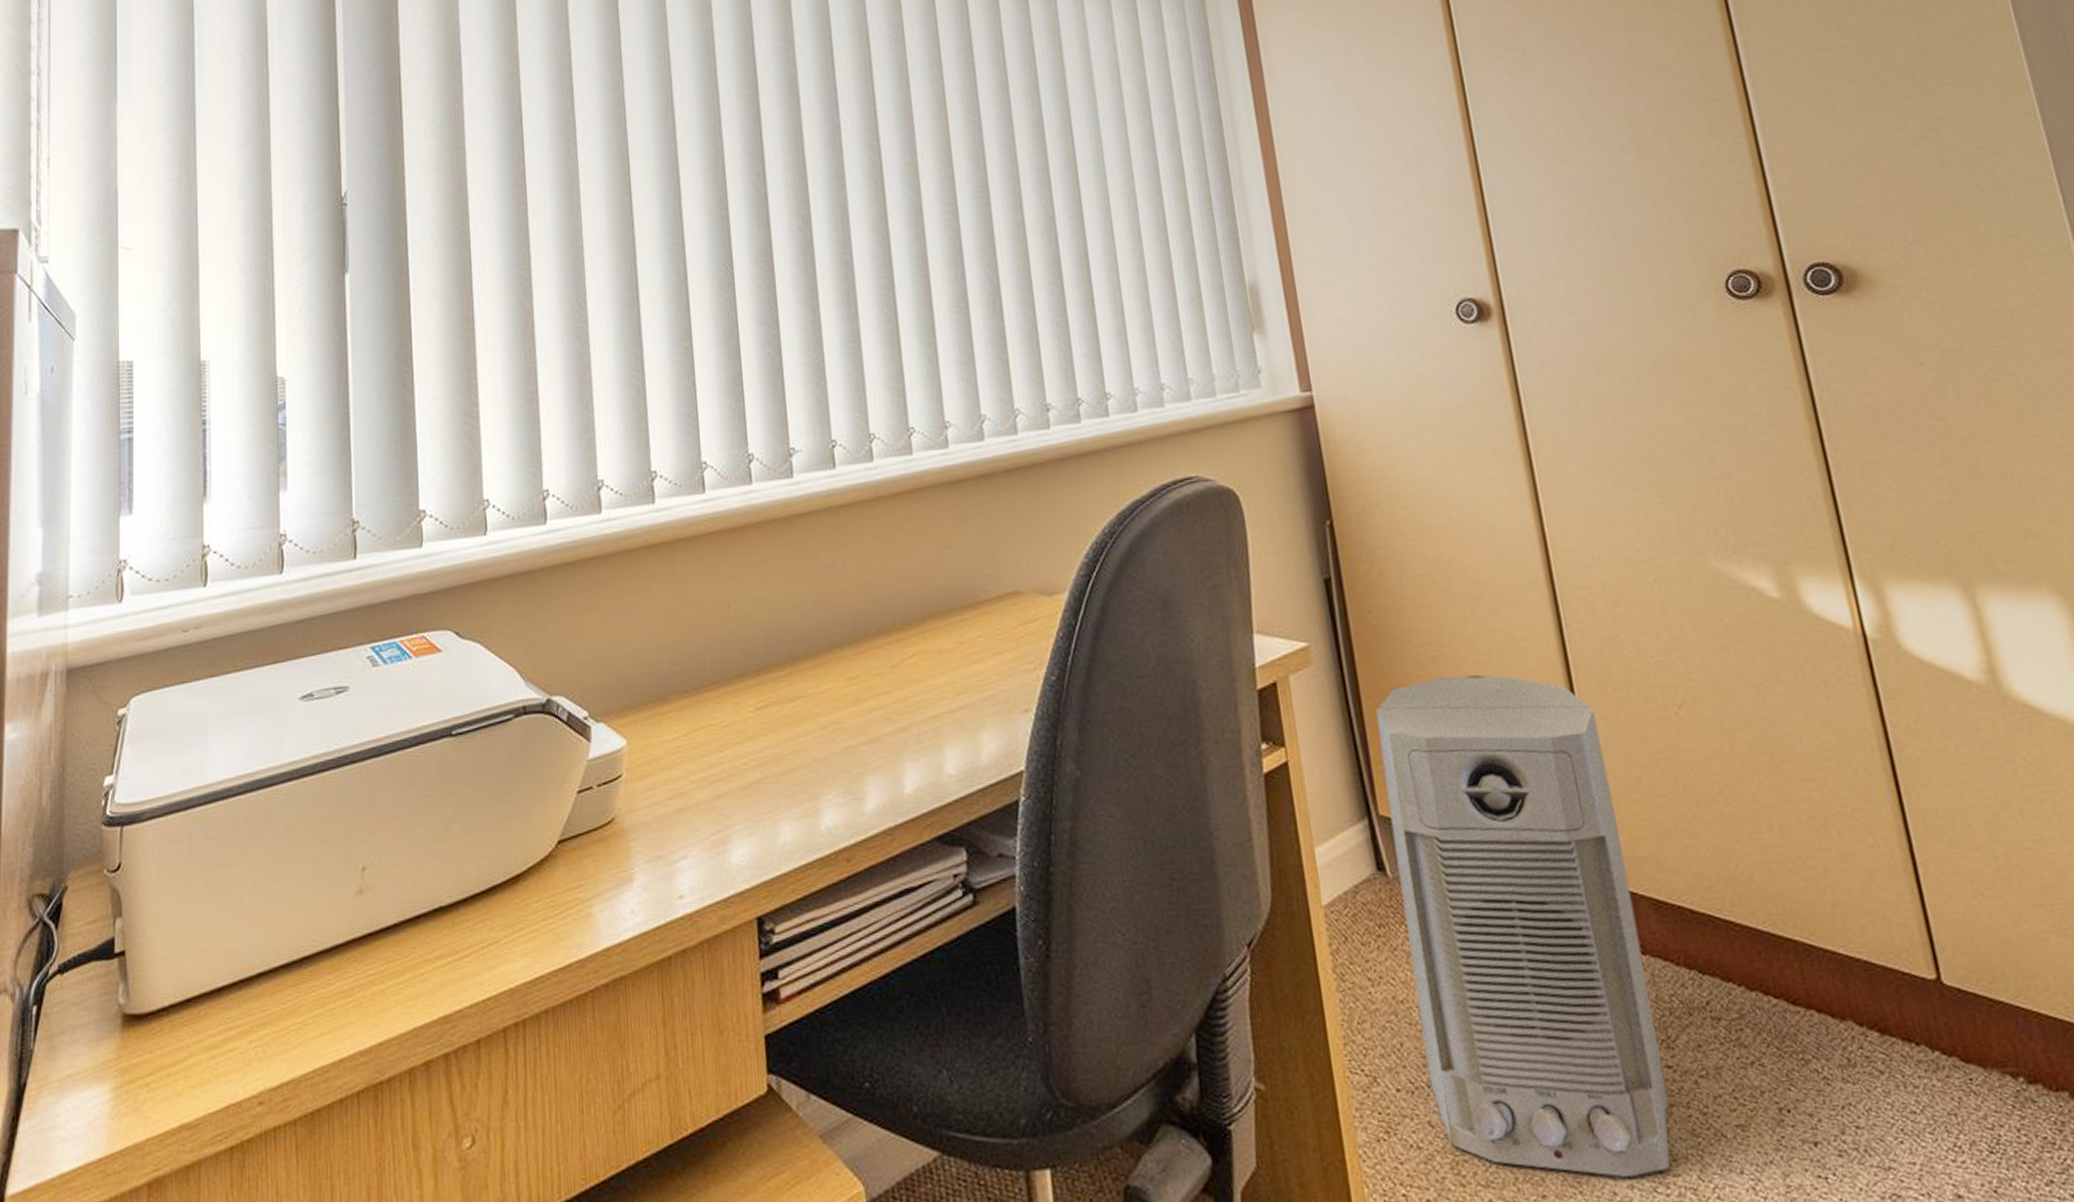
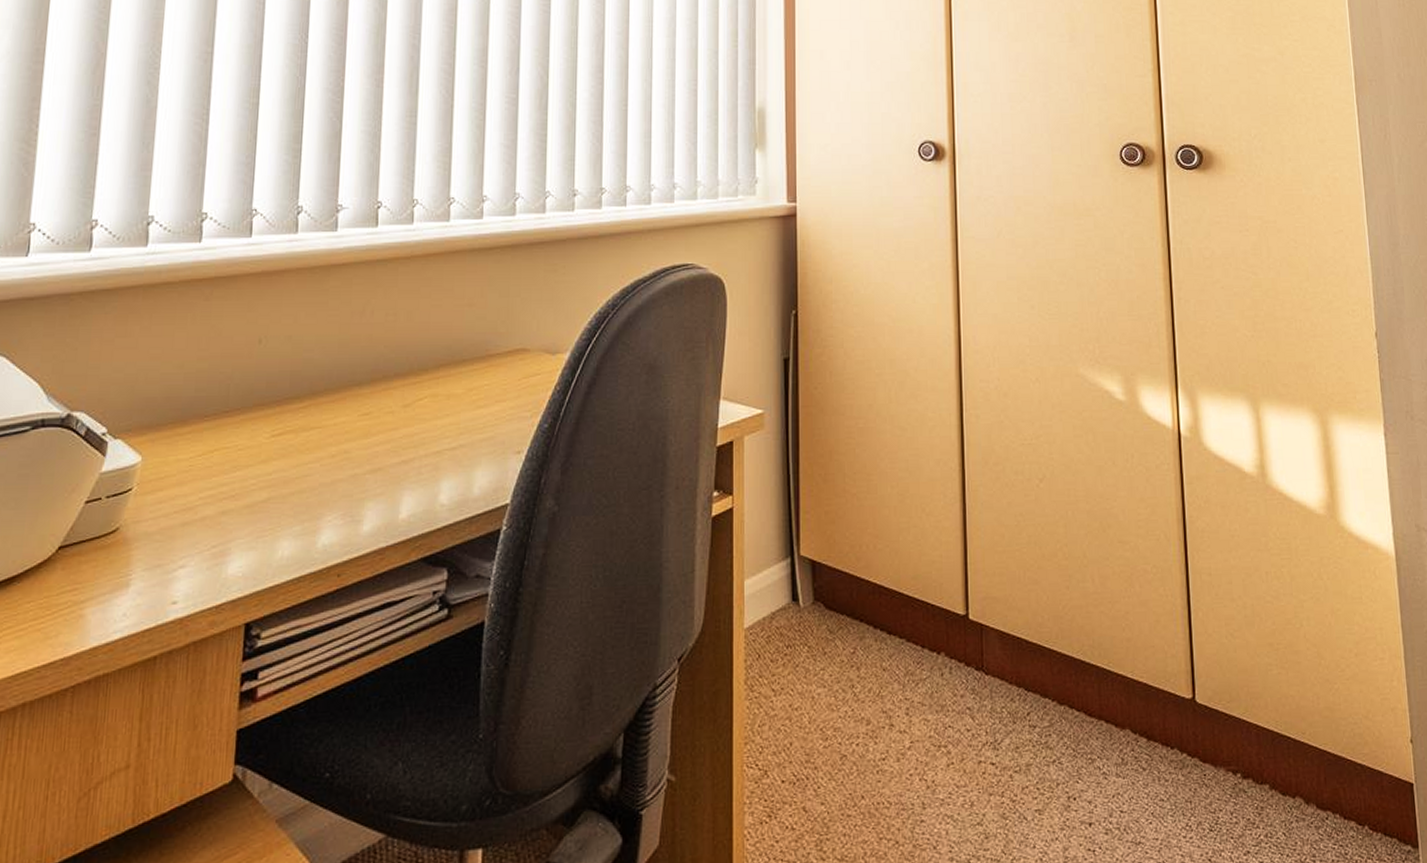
air purifier: present [1375,675,1670,1177] -> none [808,445,989,851]

